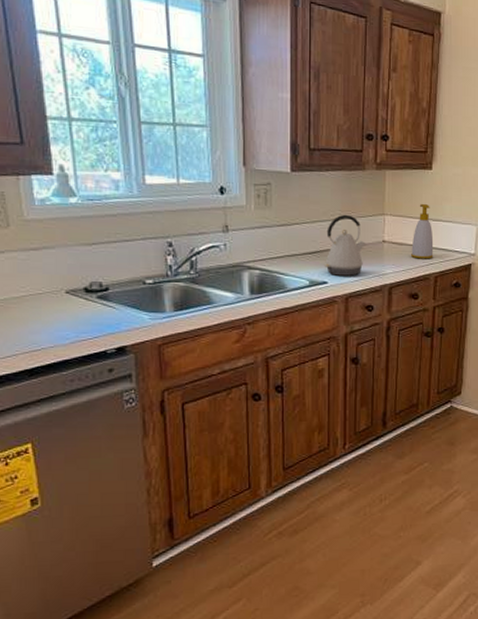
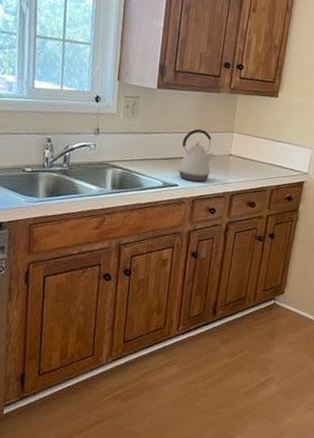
soap bottle: present [411,203,434,259] -> none [252,125,273,174]

